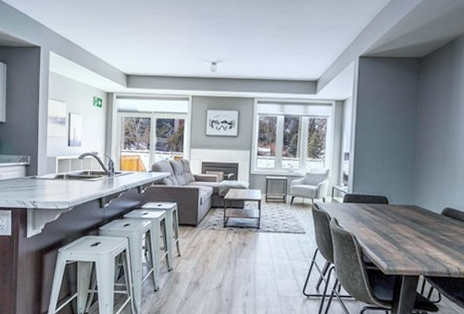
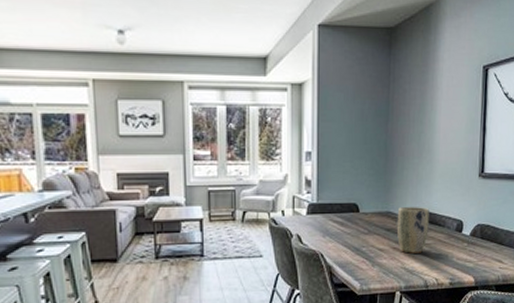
plant pot: none [421,203,452,244] -> present [396,207,429,254]

